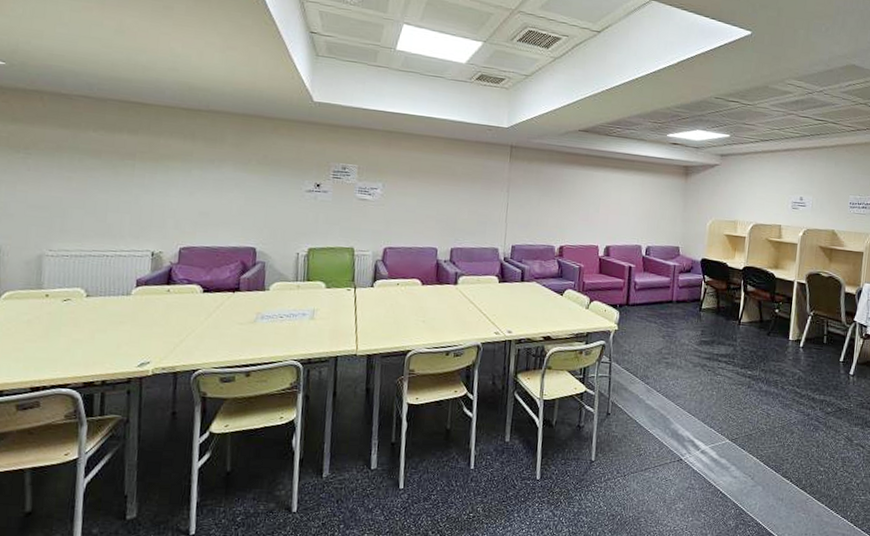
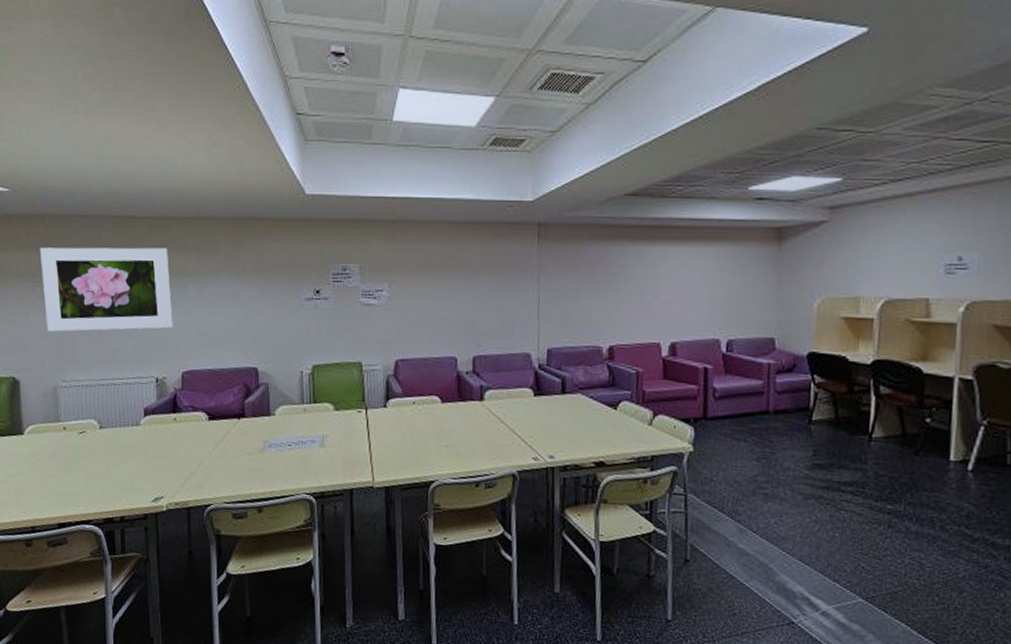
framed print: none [34,122,175,207] -> present [39,247,173,332]

